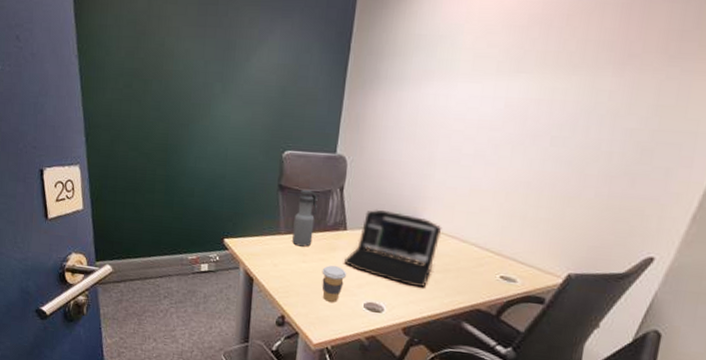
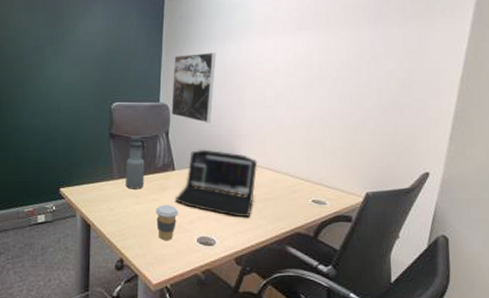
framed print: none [348,97,409,181] -> present [171,53,216,123]

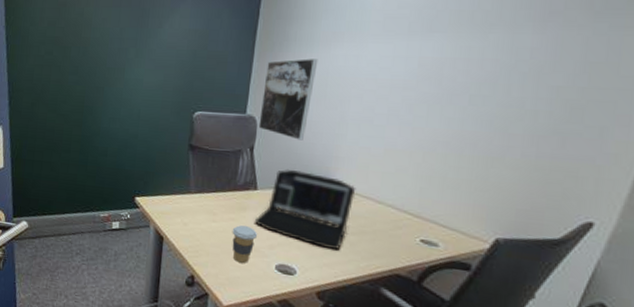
water bottle: present [126,136,146,189] -> none [202,149,228,206]

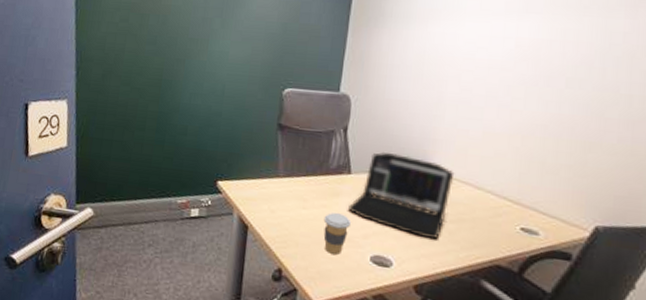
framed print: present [258,59,318,141] -> none [353,35,415,122]

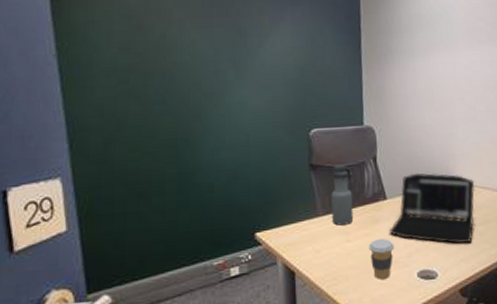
water bottle: none [291,129,320,192] -> present [331,164,354,226]

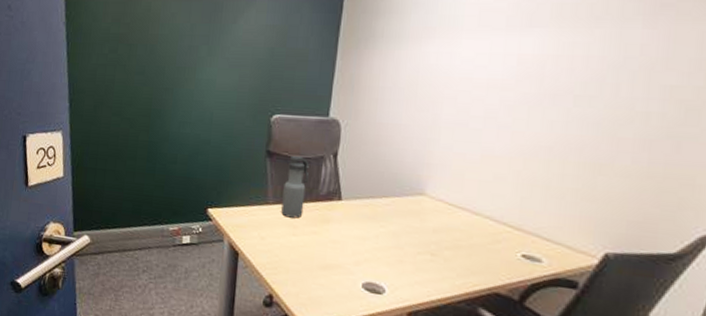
coffee cup: present [368,239,395,279] -> none [314,239,343,281]
laptop: present [390,173,475,244] -> none [339,177,451,267]

